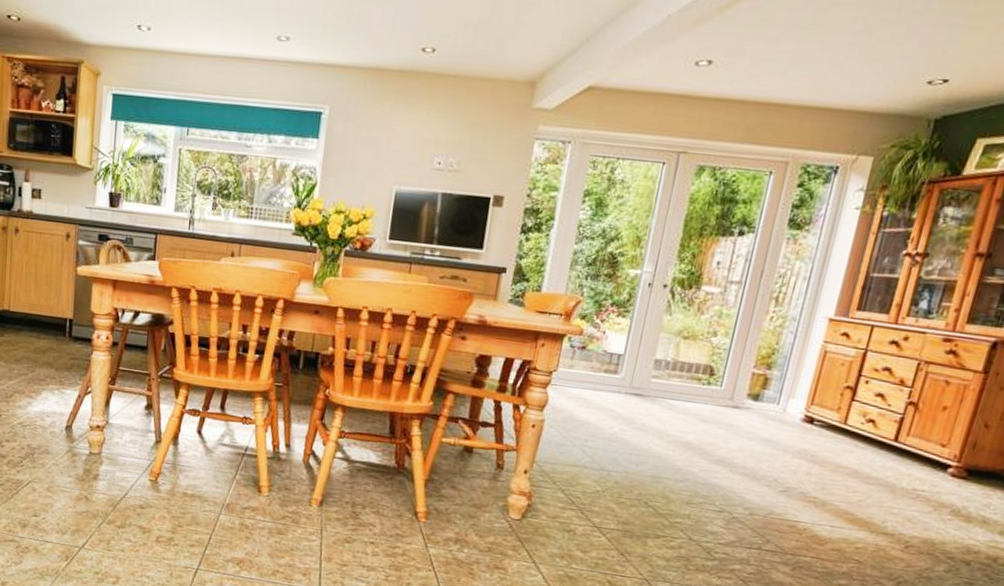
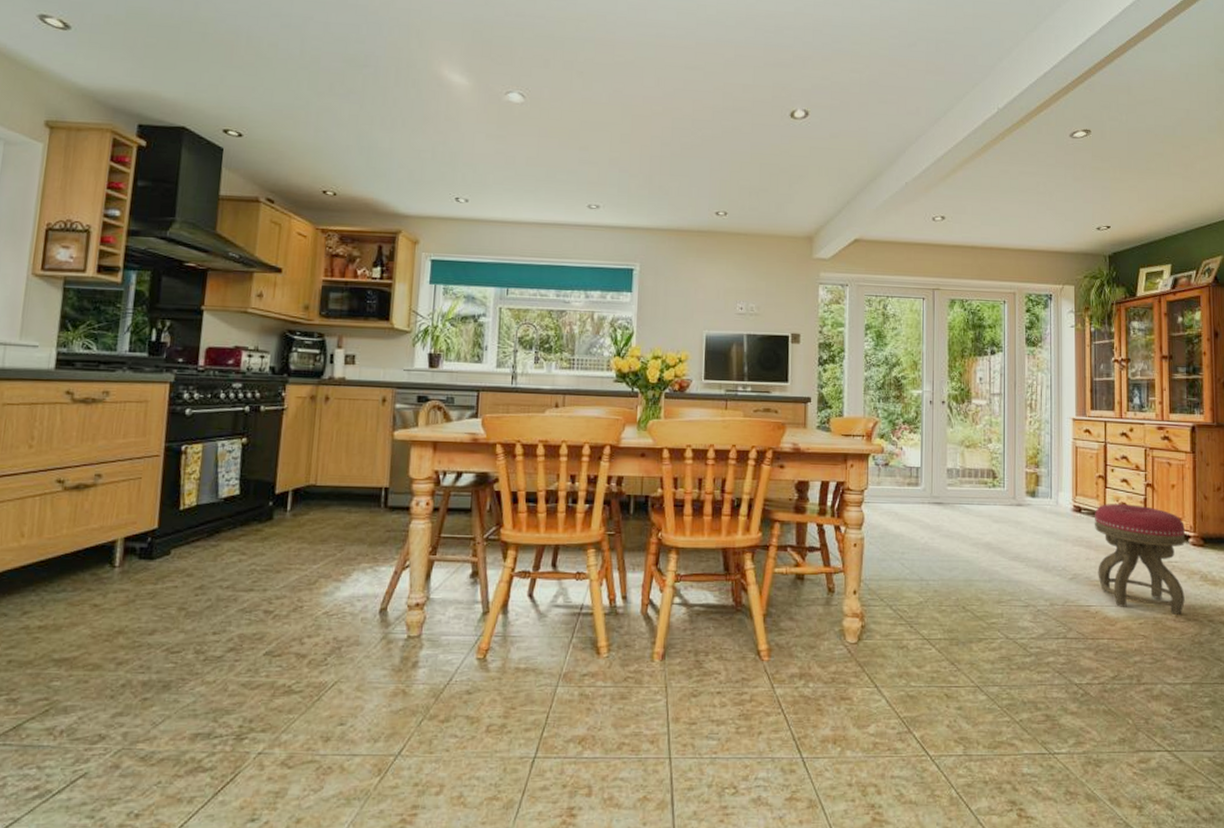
stool: none [816,418,947,546] -> present [1094,504,1186,615]

